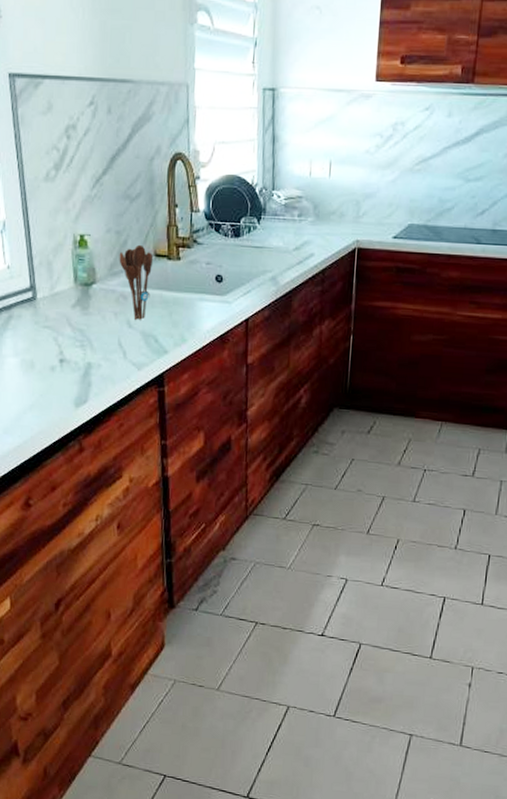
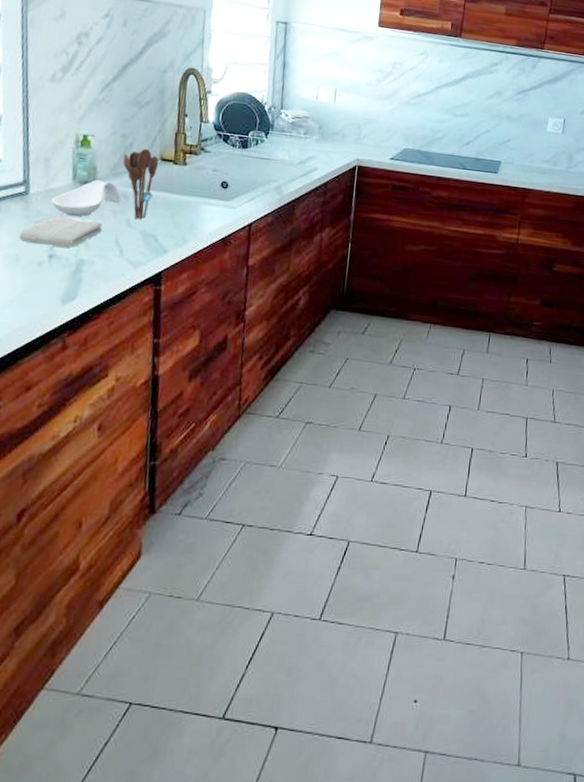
washcloth: none [31,321,105,351] -> present [18,216,103,248]
spoon rest: none [56,280,120,320] -> present [50,179,121,217]

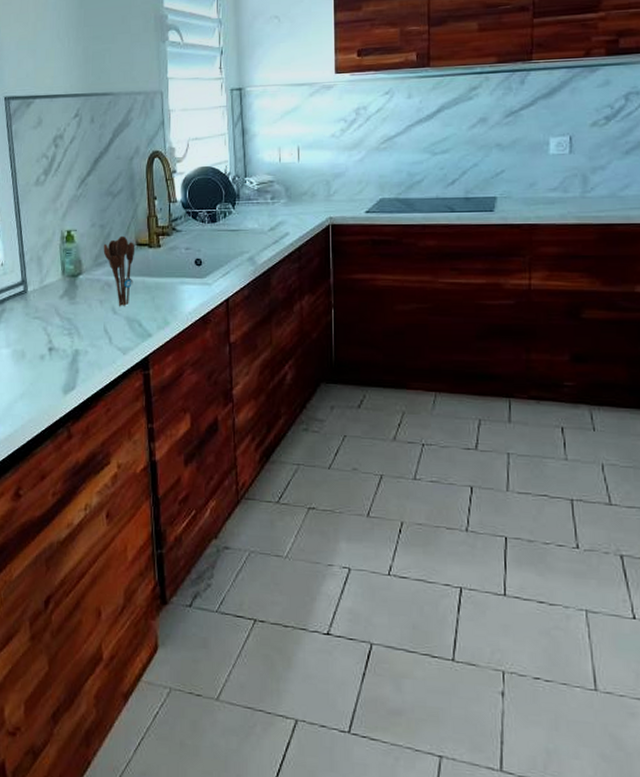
washcloth: present [18,216,103,248] -> none [22,311,91,339]
spoon rest: present [50,179,121,217] -> none [45,271,105,310]

